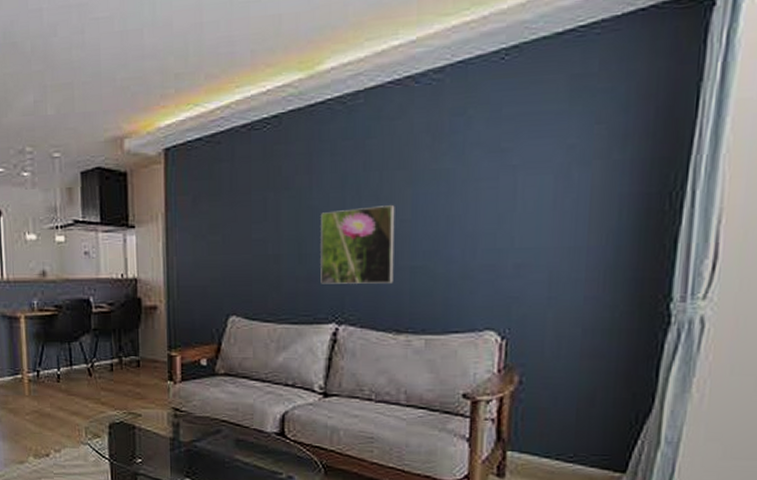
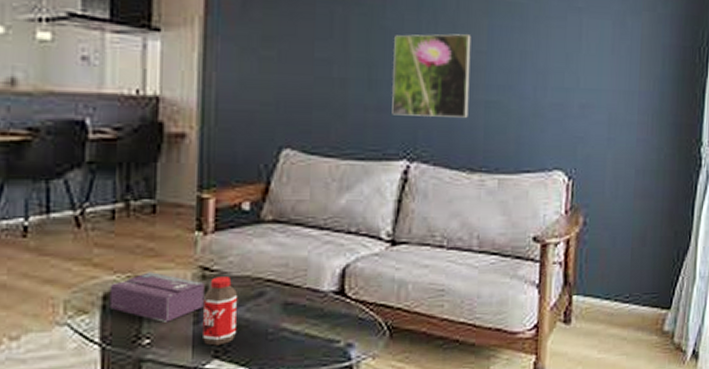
tissue box: none [113,410,177,448] -> present [109,272,204,322]
bottle: none [177,416,201,468] -> present [203,277,237,346]

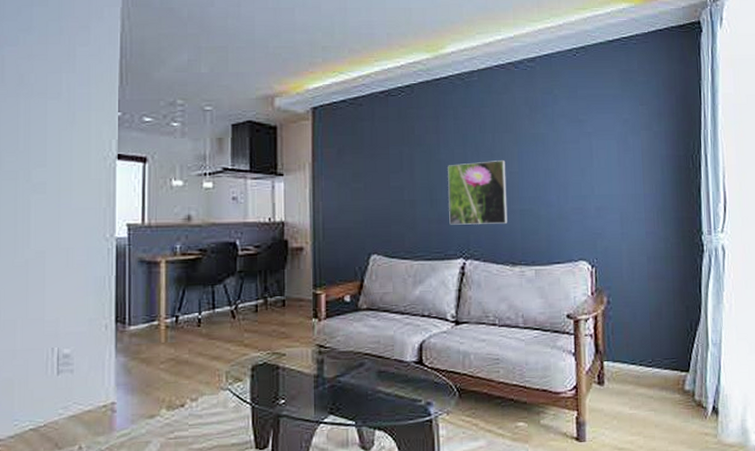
tissue box: present [109,272,204,322] -> none [256,349,321,387]
bottle: present [203,277,237,346] -> none [321,352,345,405]

